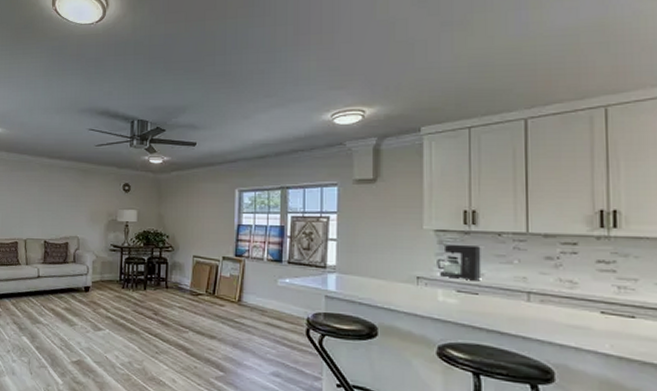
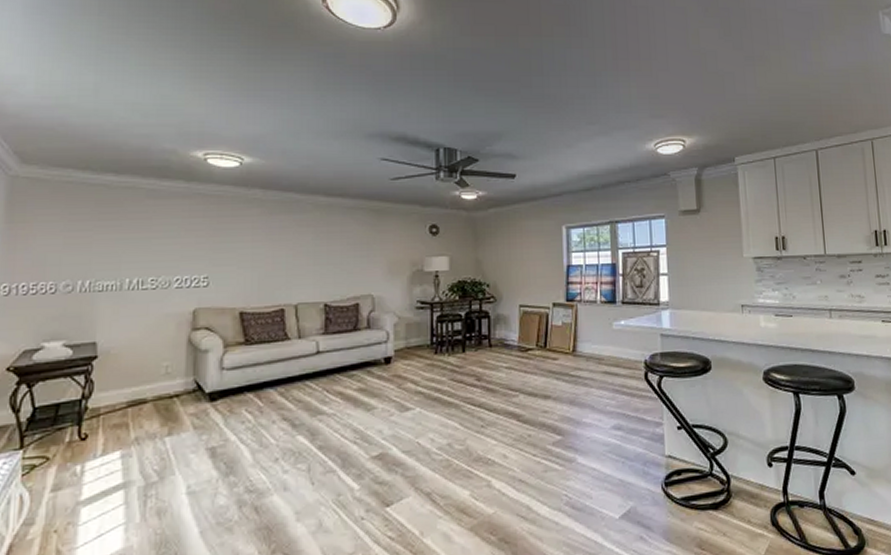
coffee maker: present [437,243,482,281] -> none [757,269,794,304]

